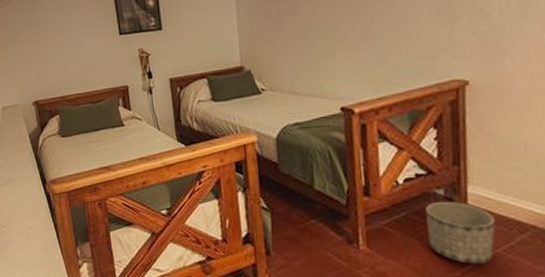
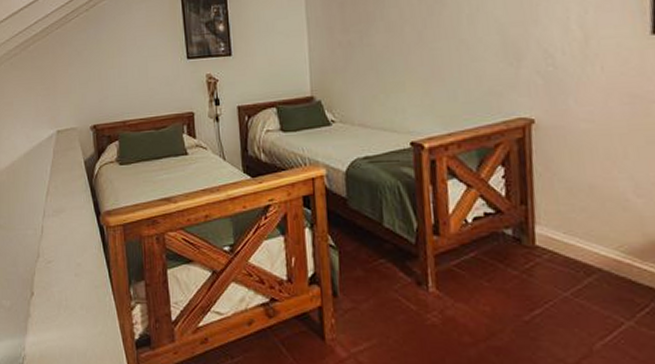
planter: present [425,201,496,264] -> none [494,241,563,309]

